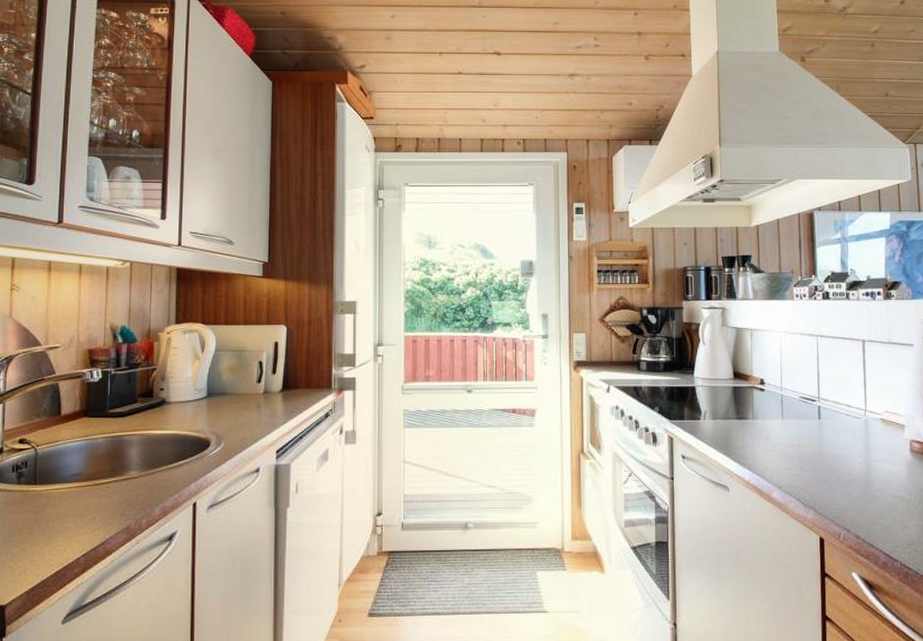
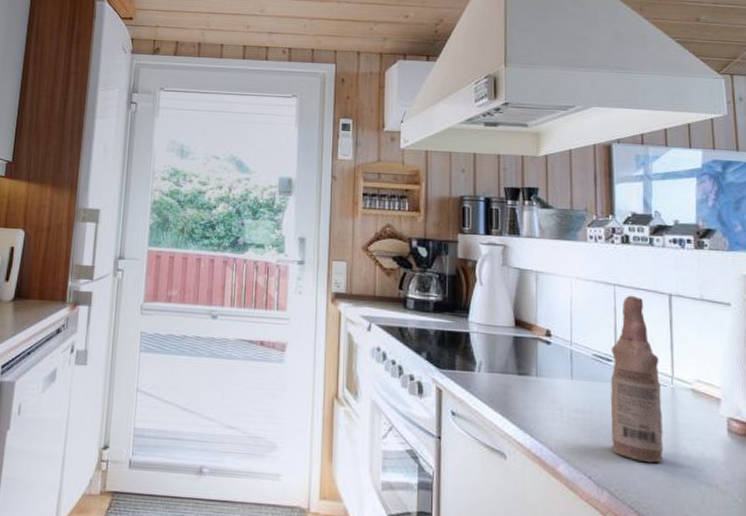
bottle: none [814,344,859,483] -> present [610,296,664,463]

